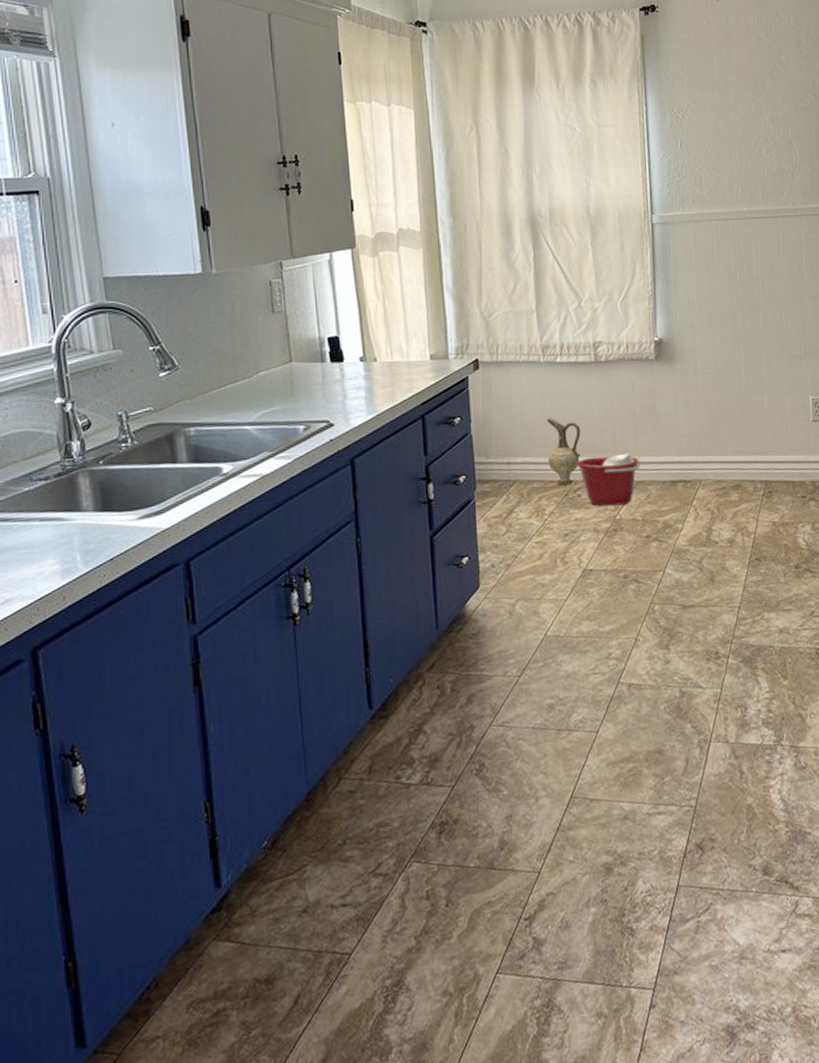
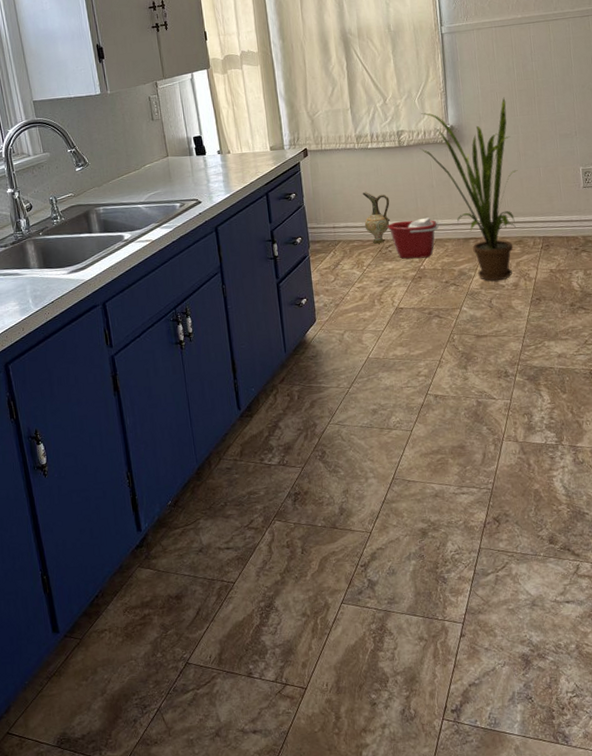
house plant: none [620,306,738,536] -> present [419,97,518,281]

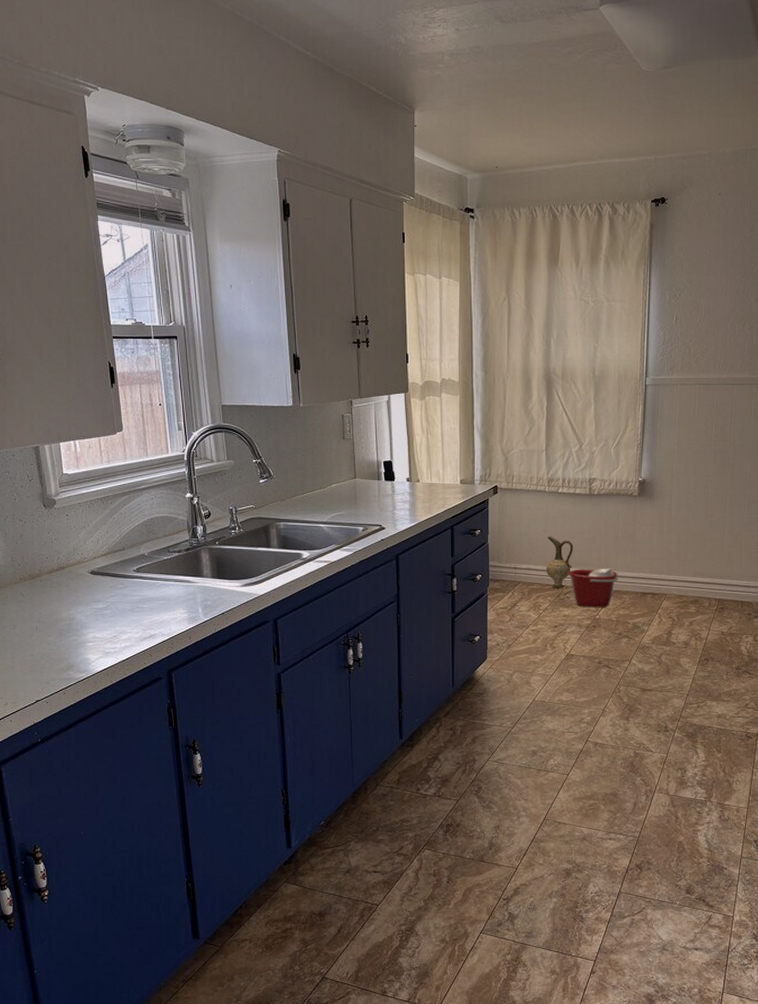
house plant: present [419,97,518,281] -> none [609,456,703,638]

